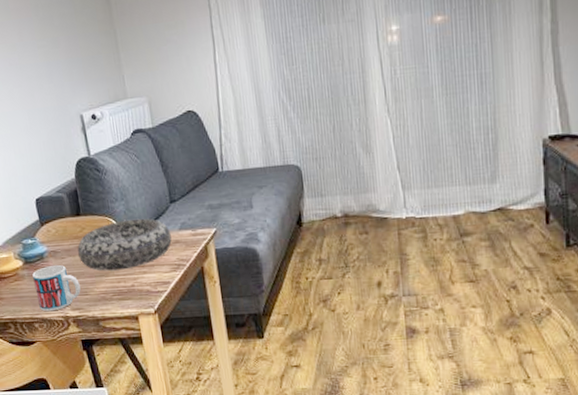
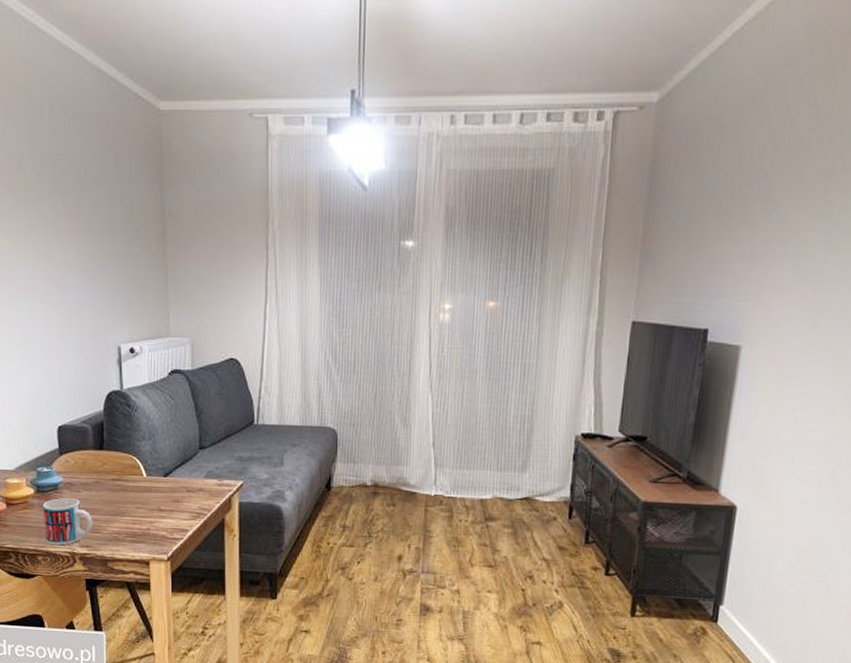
decorative bowl: present [77,218,172,271] -> none [95,460,195,512]

